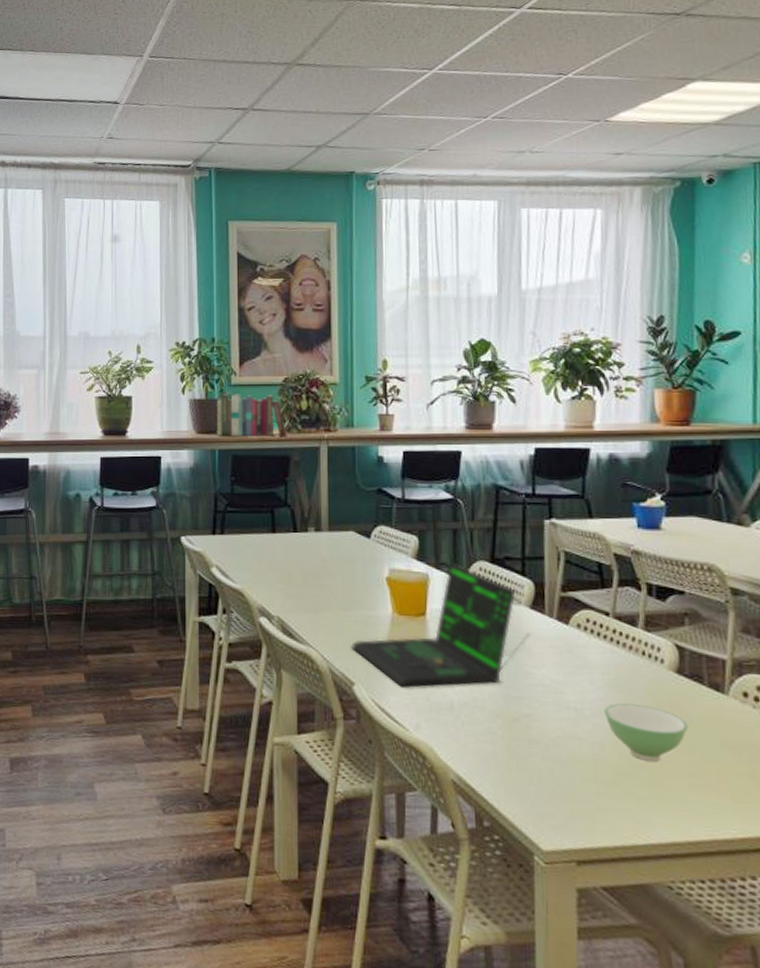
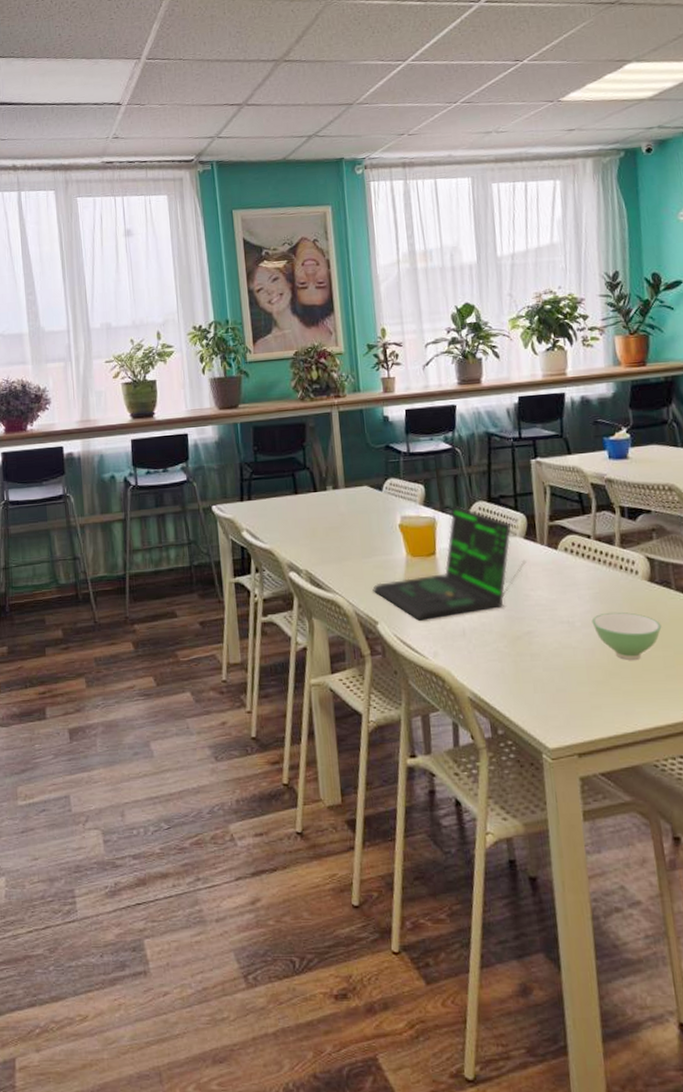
books: present [216,393,287,437] -> none [234,368,301,411]

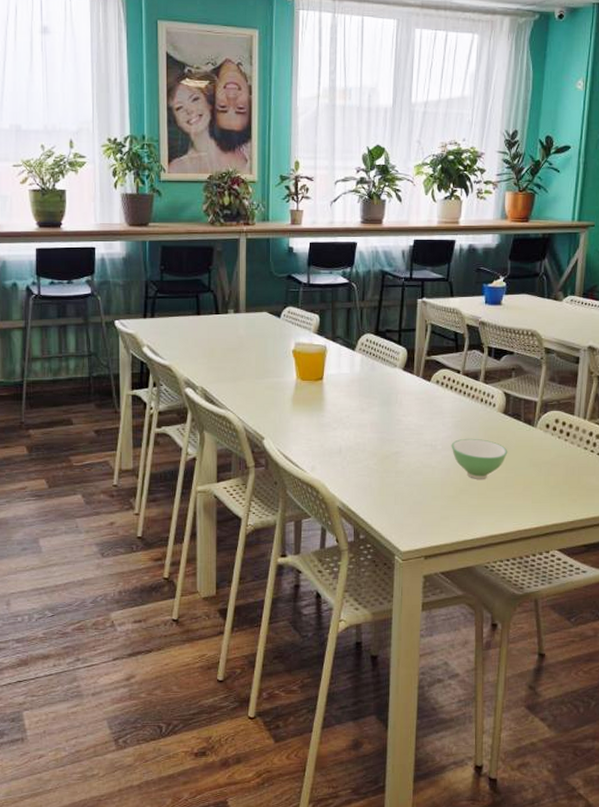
laptop: present [372,505,526,621] -> none [262,336,402,438]

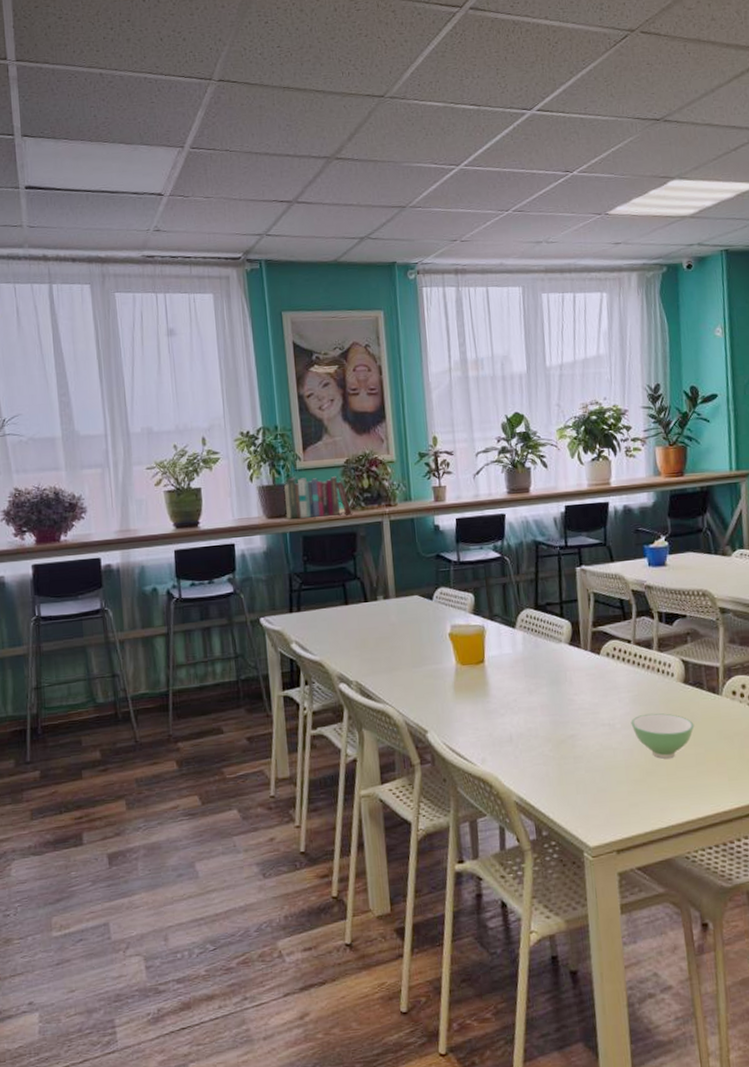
books: none [146,188,211,230] -> present [283,476,352,520]

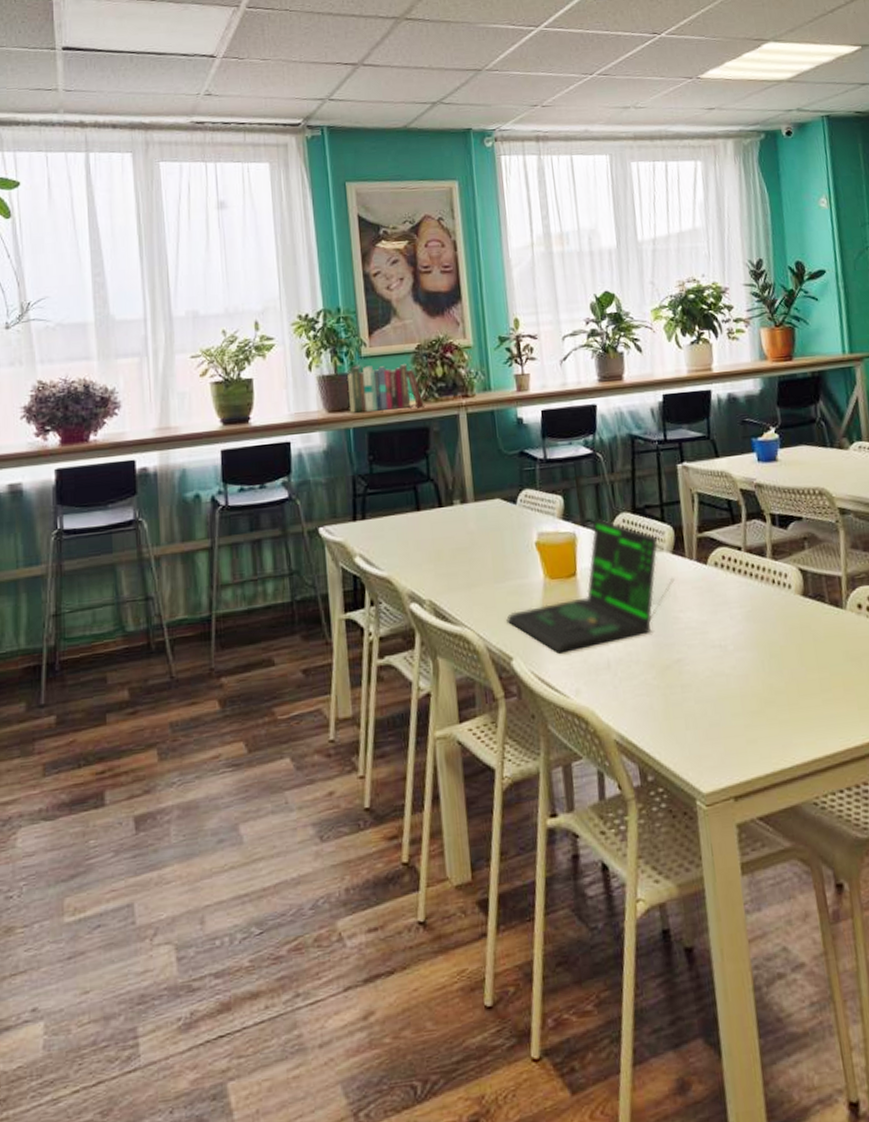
laptop: none [422,613,571,728] -> present [506,518,675,654]
bowl: present [630,713,694,759] -> none [744,631,817,685]

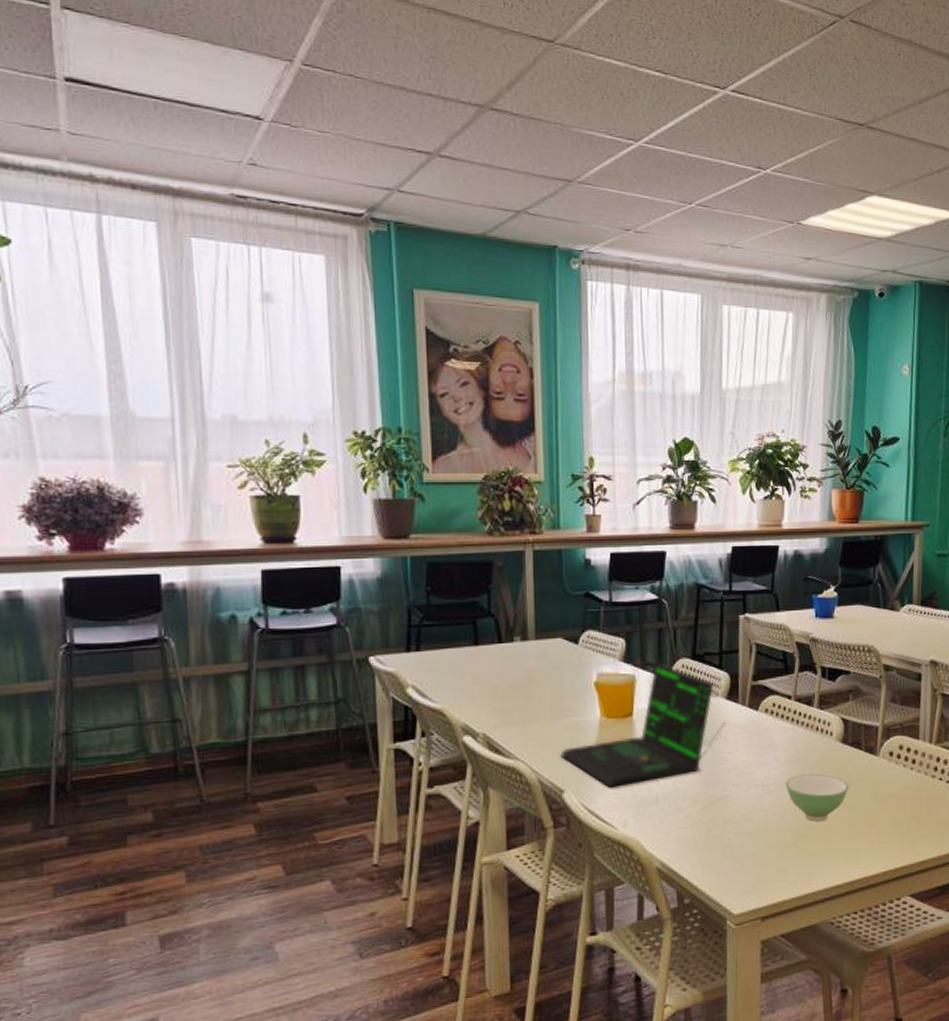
books: present [346,364,424,414] -> none [405,491,489,543]
bowl: none [744,631,817,685] -> present [785,773,849,822]

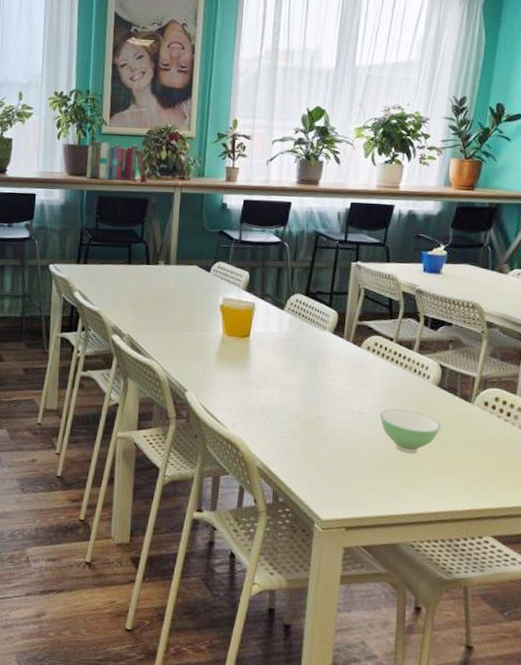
books: none [405,491,489,543] -> present [85,140,147,183]
laptop: present [560,662,726,788] -> none [187,295,331,394]

